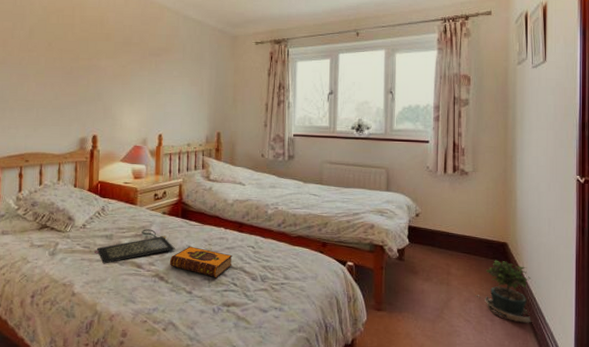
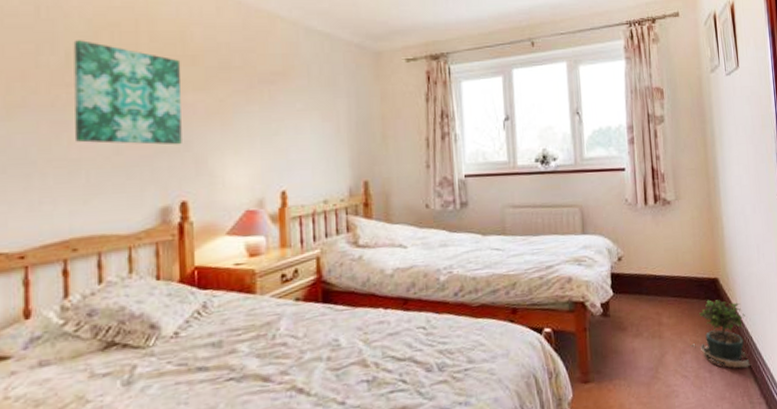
wall art: none [32,21,99,96] -> present [73,40,182,145]
clutch bag: present [94,229,176,264] -> none [195,324,318,385]
hardback book: present [169,246,233,278] -> none [309,339,398,378]

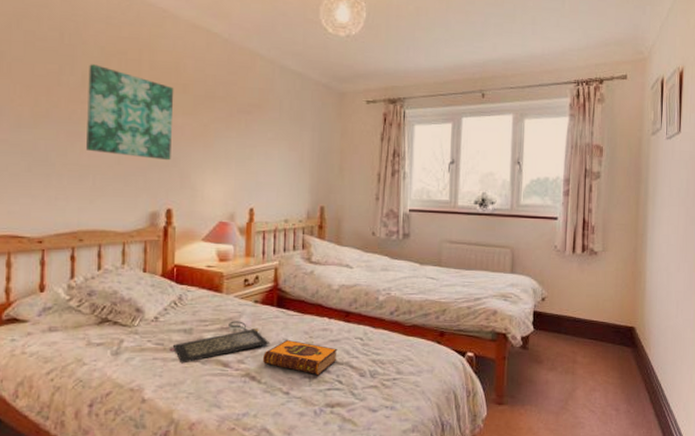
clutch bag: none [195,324,318,385] -> present [169,321,270,364]
hardback book: none [309,339,398,378] -> present [262,339,338,376]
potted plant: present [691,300,750,369] -> none [602,347,658,411]

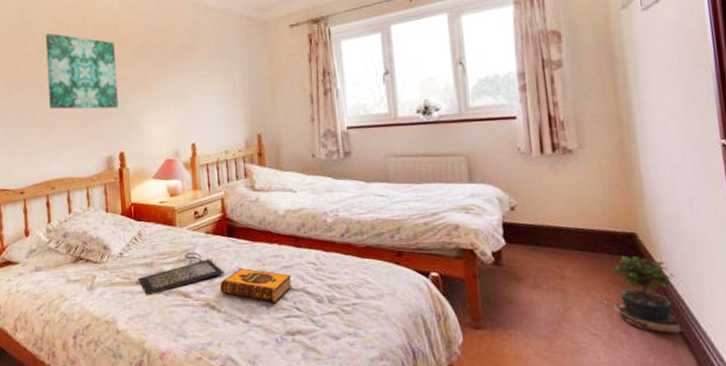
potted plant: none [602,347,658,411] -> present [602,256,682,333]

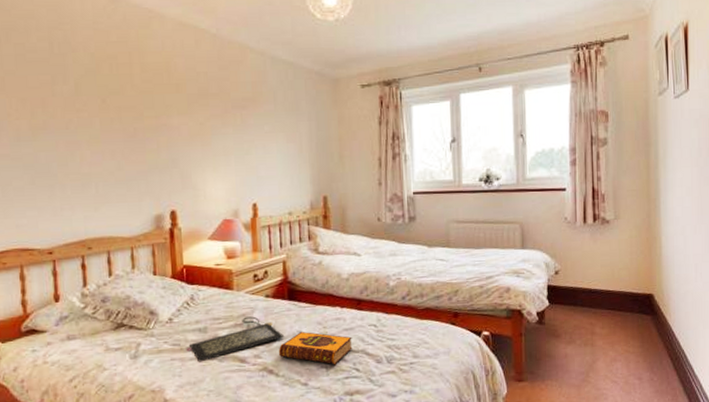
wall art: present [45,33,119,109] -> none [80,71,170,163]
potted plant: present [602,256,682,333] -> none [622,314,680,378]

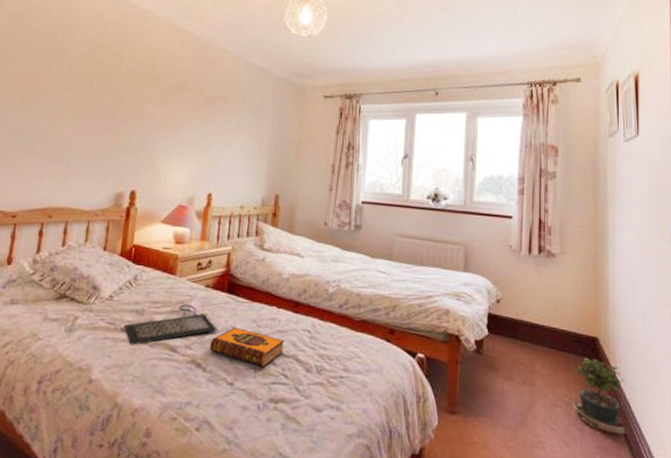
potted plant: none [622,314,680,378] -> present [563,358,626,435]

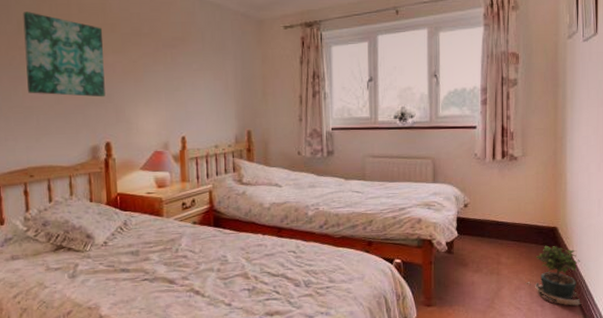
wall art: none [65,57,149,145] -> present [23,12,105,97]
clutch bag: present [120,304,218,345] -> none [120,241,211,283]
hardback book: present [209,326,285,368] -> none [204,255,273,288]

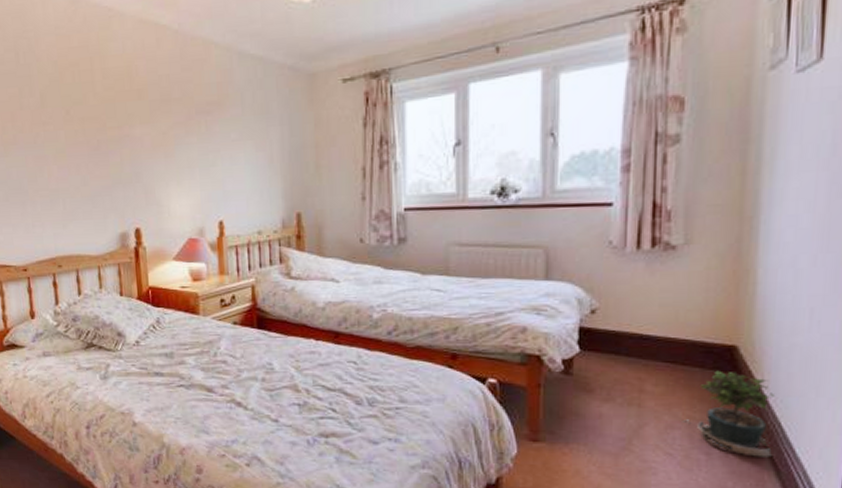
wall art: present [23,12,105,97] -> none [45,81,134,177]

